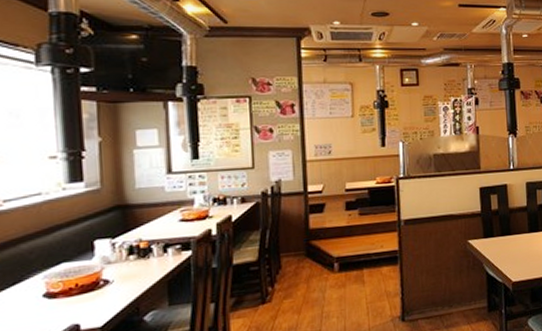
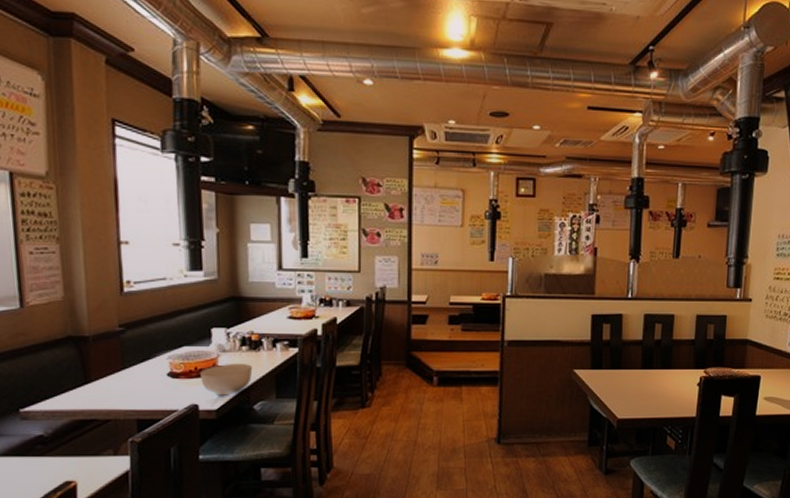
bowl: none [82,273,142,312] -> present [200,364,253,396]

